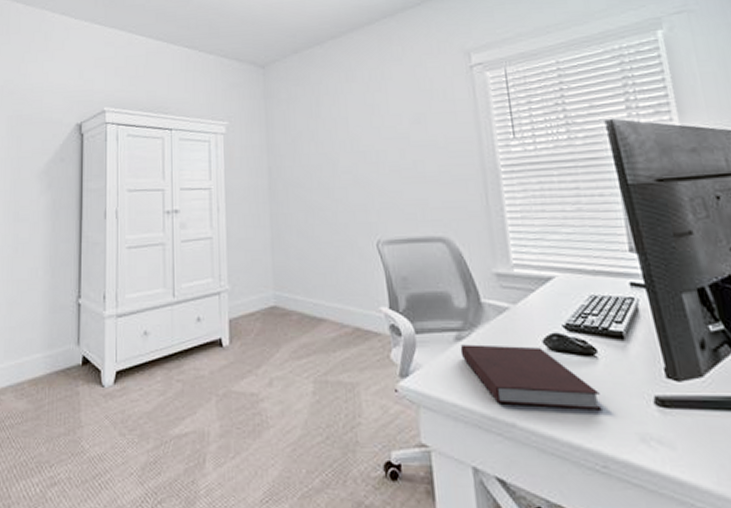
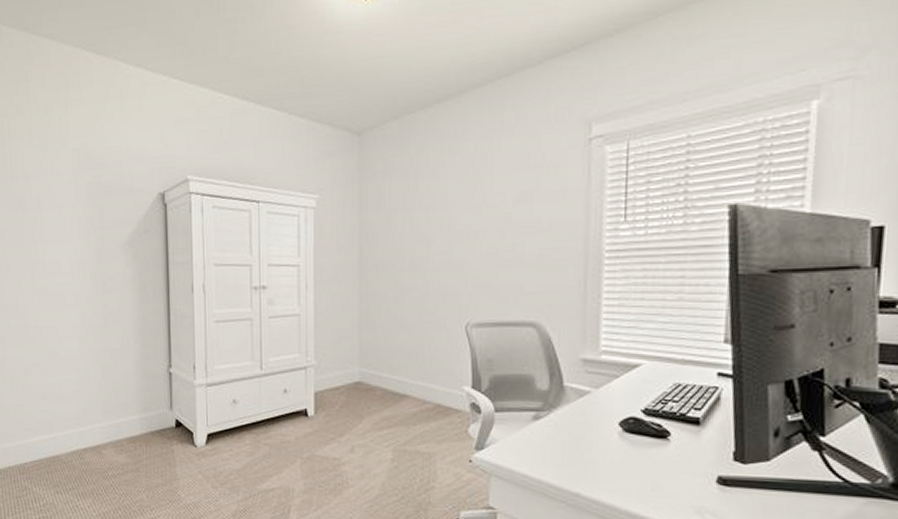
notebook: present [460,344,602,410] -> none [536,423,665,486]

